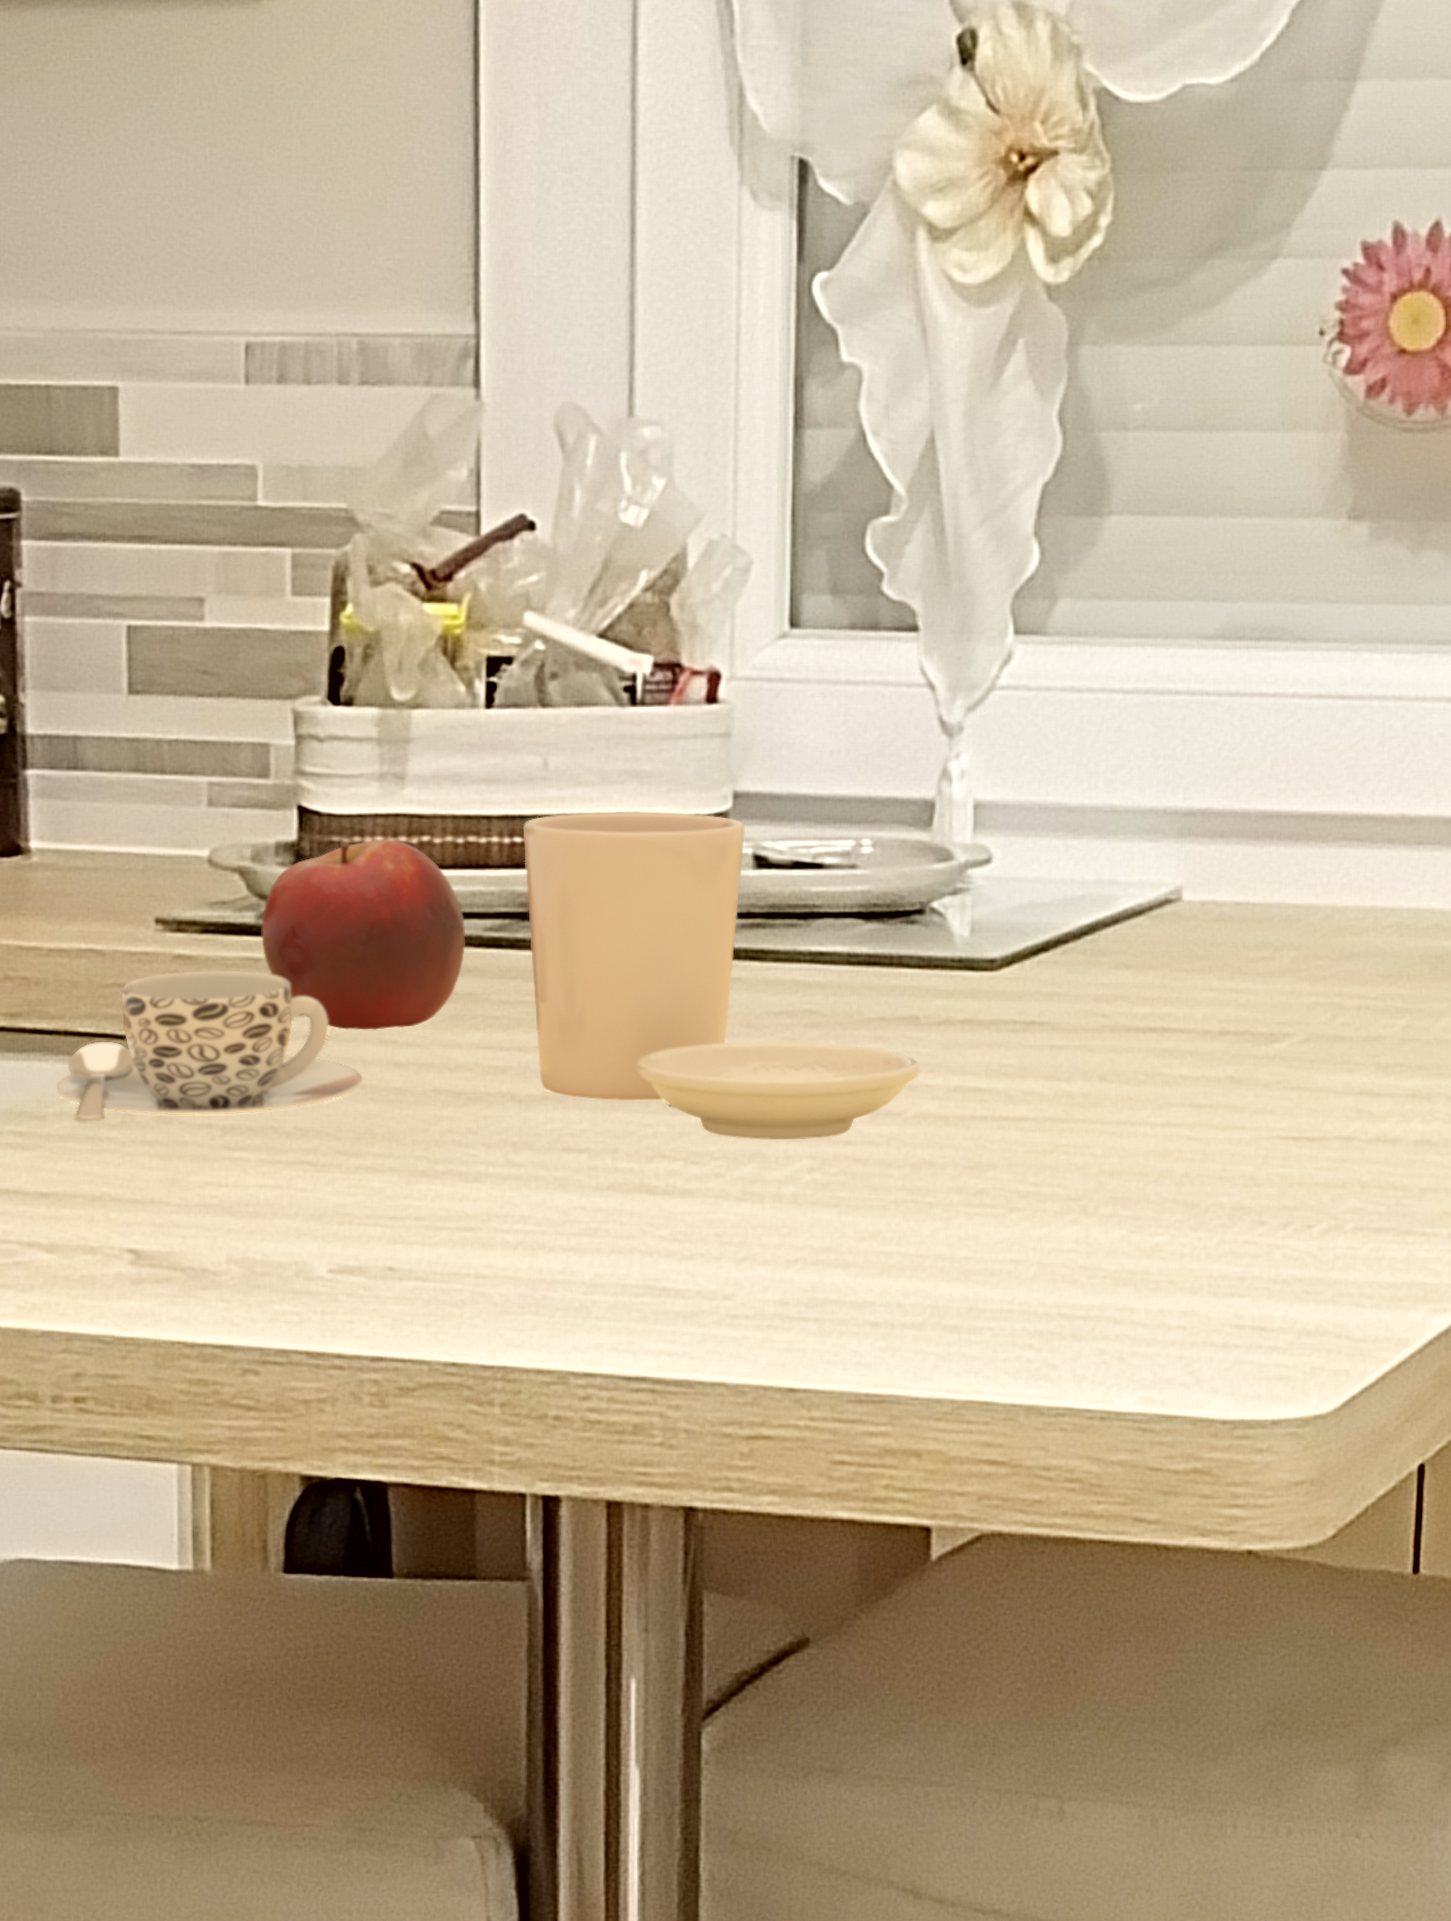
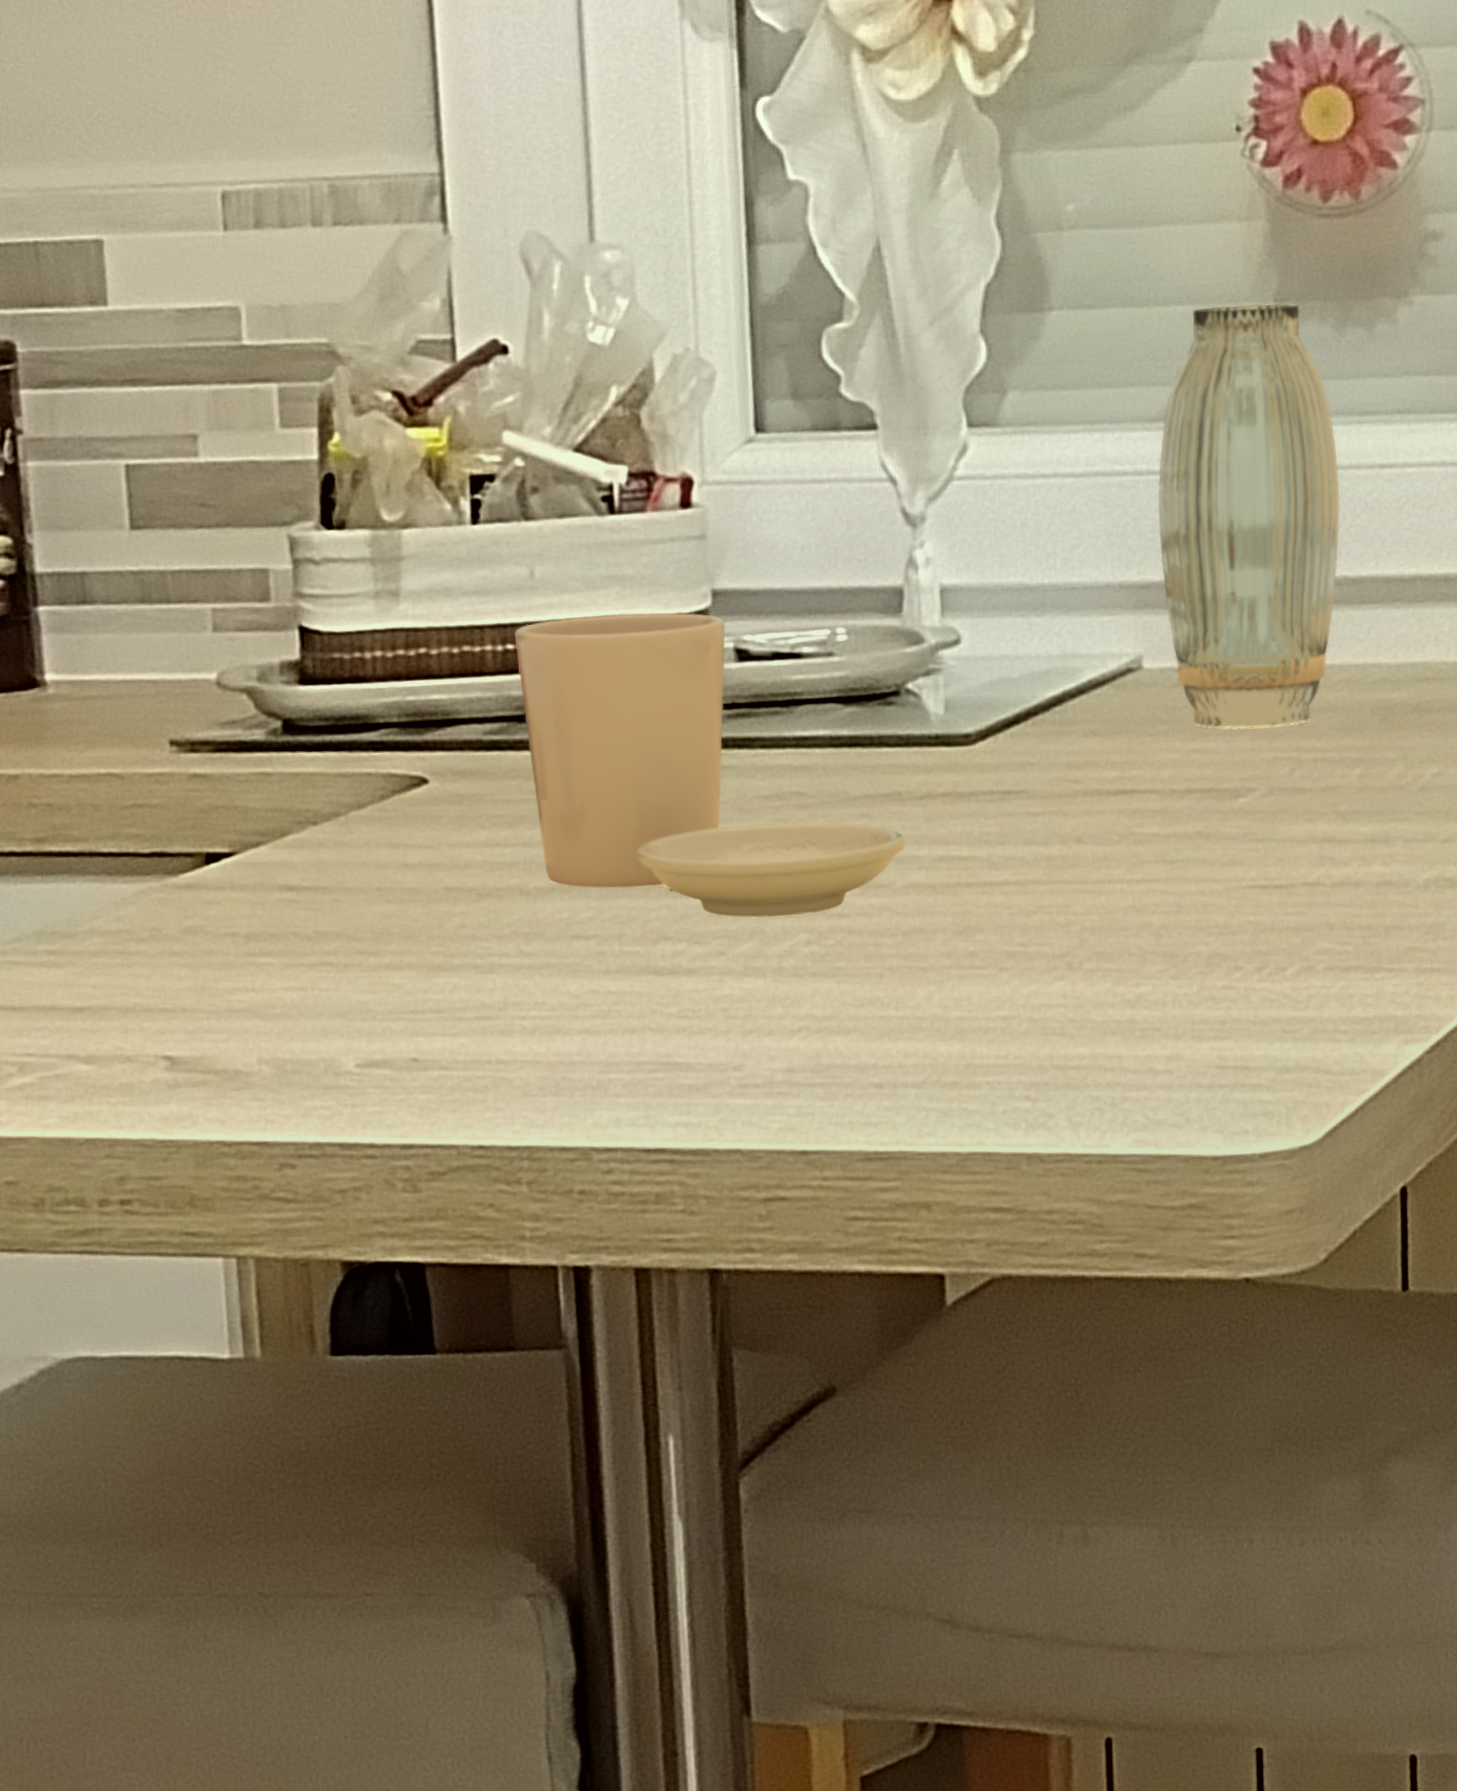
teacup: present [56,970,363,1122] -> none [84,785,378,938]
fruit: present [261,838,466,1030] -> none [271,652,467,836]
vase: none [1209,520,1404,970] -> present [1157,303,1341,728]

